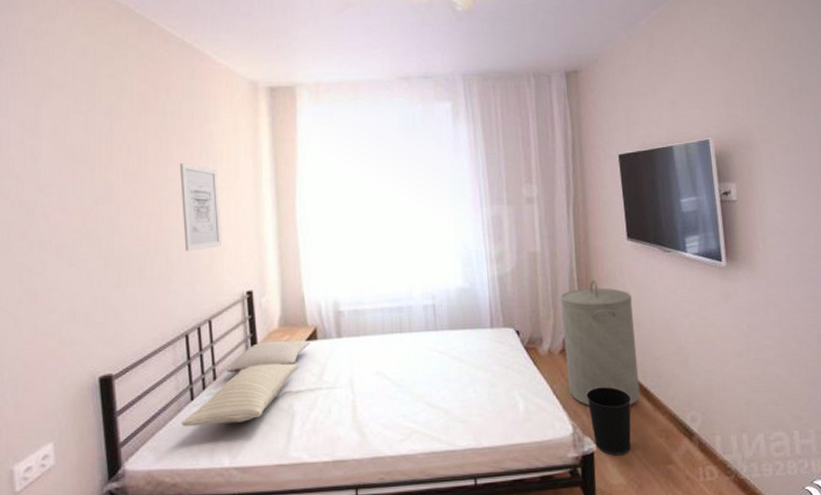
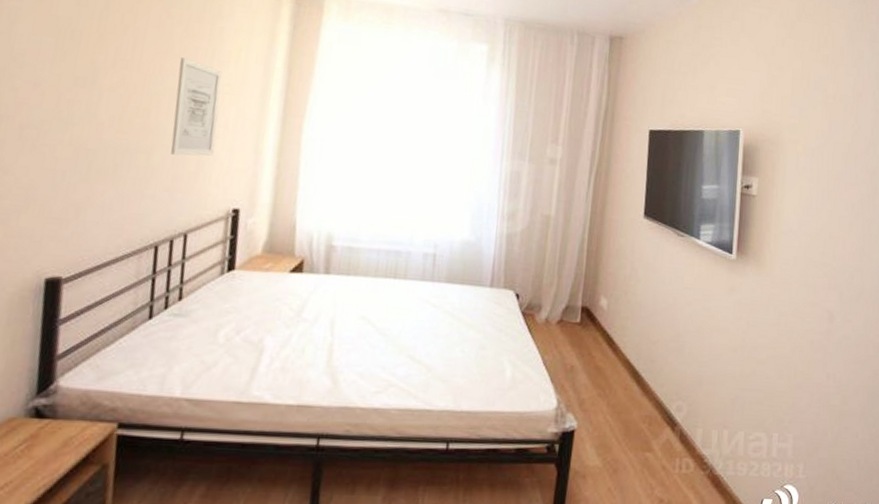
pillow: present [181,363,299,427] -> none [133,290,278,351]
pillow: present [226,340,311,373] -> none [195,266,295,296]
laundry hamper: present [560,279,641,406] -> none [560,252,639,387]
wastebasket: present [586,386,632,456] -> none [576,364,622,437]

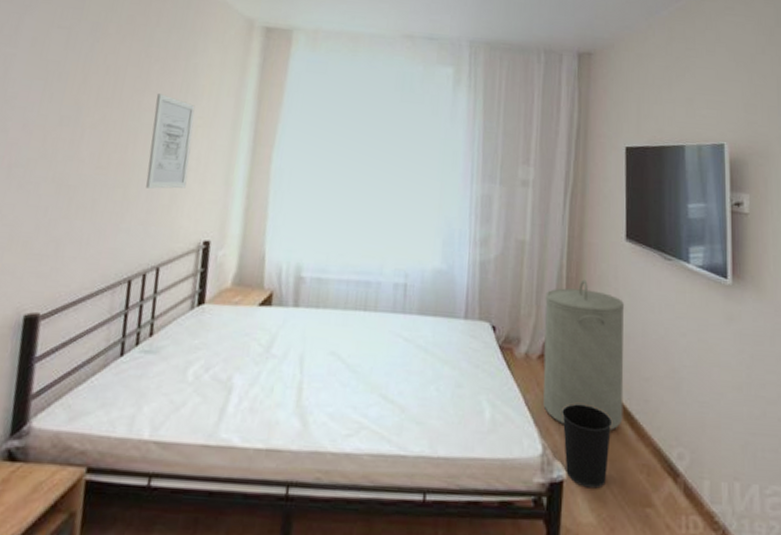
laundry hamper: none [560,252,639,387] -> present [542,279,625,431]
wastebasket: none [576,364,622,437] -> present [562,404,613,489]

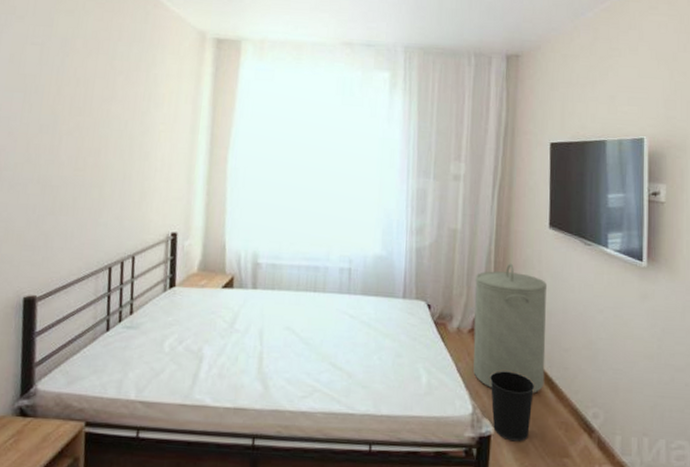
wall art: present [146,94,196,189] -> none [118,102,158,188]

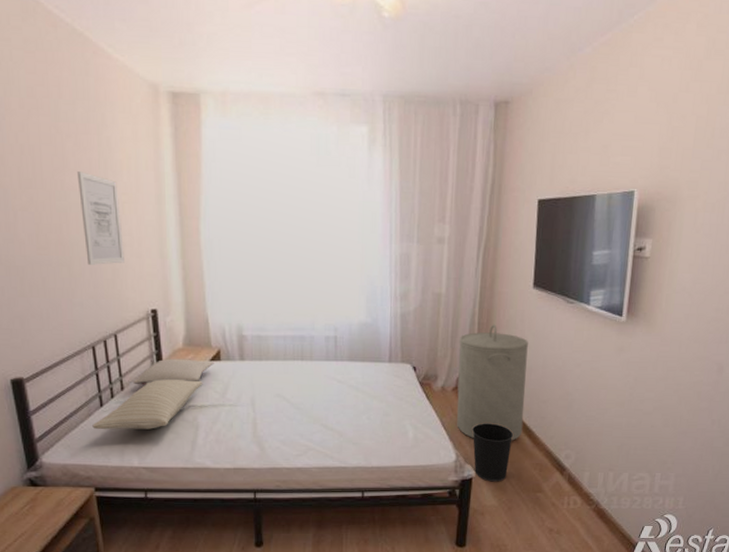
pillow: none [95,305,213,359] -> present [92,379,203,430]
wall art: none [118,102,158,188] -> present [76,171,124,265]
pillow: none [143,283,227,310] -> present [133,358,214,385]

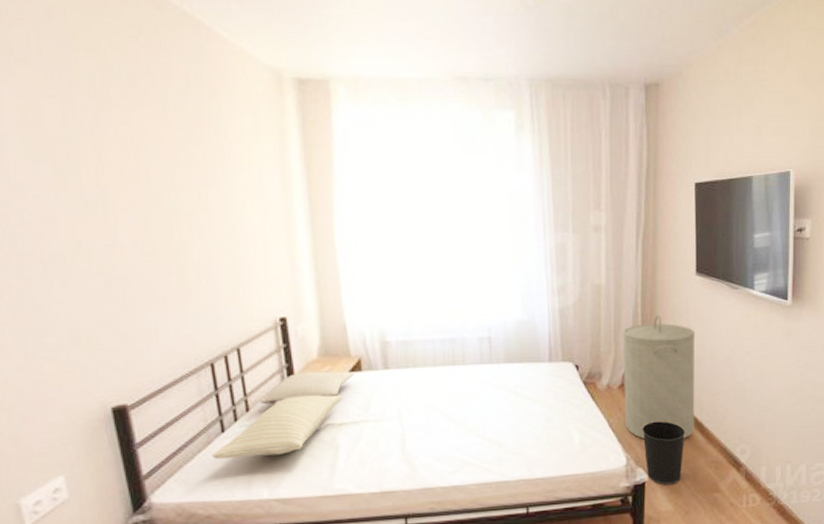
wall art: present [76,171,124,265] -> none [189,167,247,271]

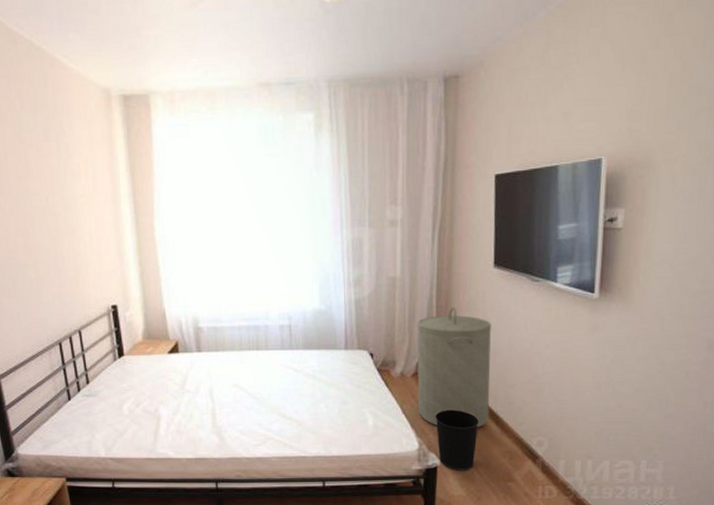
pillow: present [212,394,342,459] -> none [62,372,163,422]
pillow: present [260,371,354,405] -> none [97,352,173,379]

